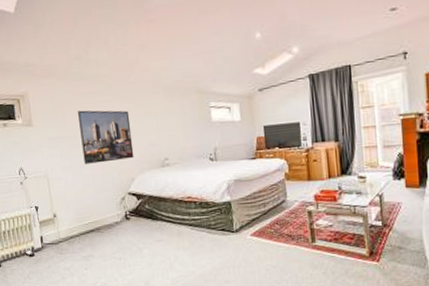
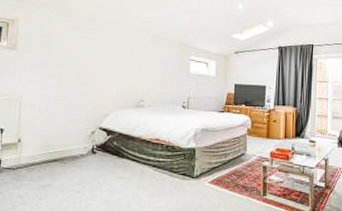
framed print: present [78,110,134,164] -> none [61,43,115,96]

